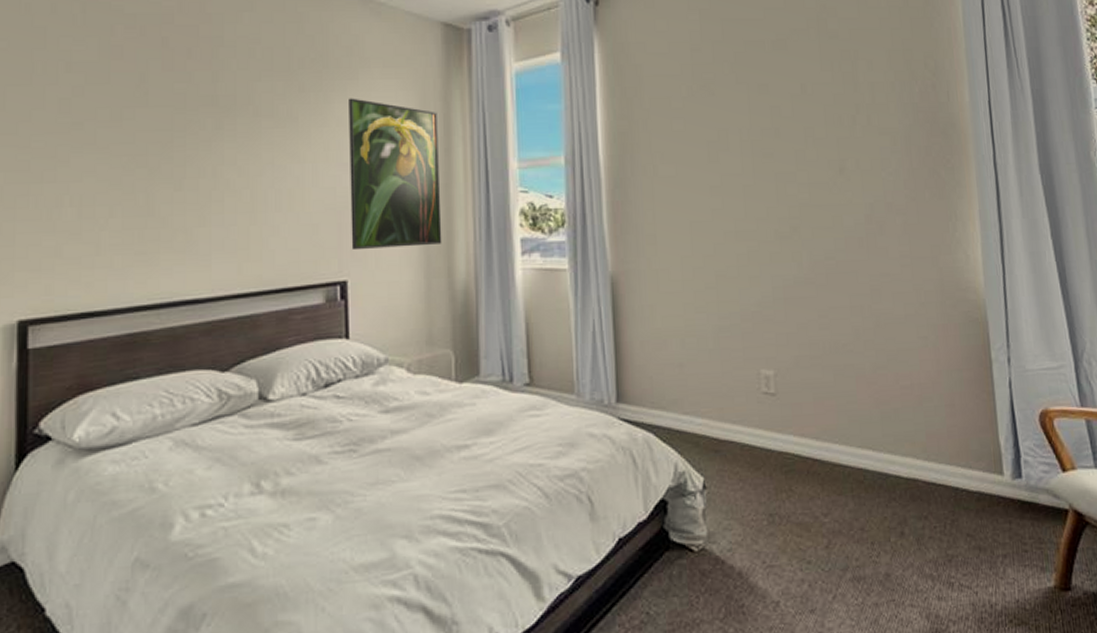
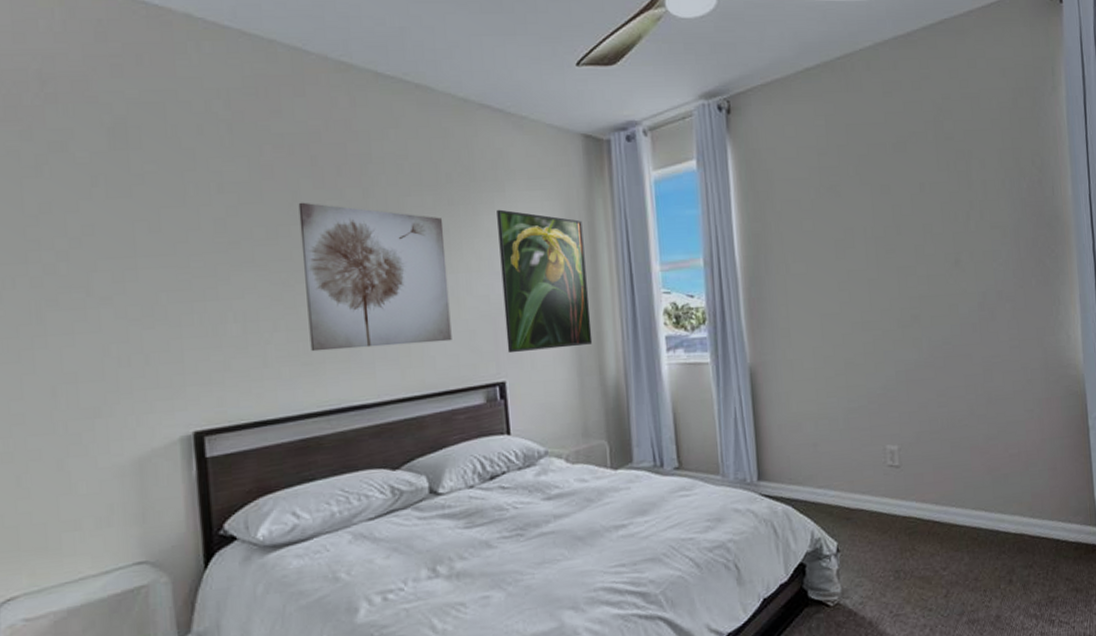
wall art: none [145,84,294,240] -> present [298,202,452,352]

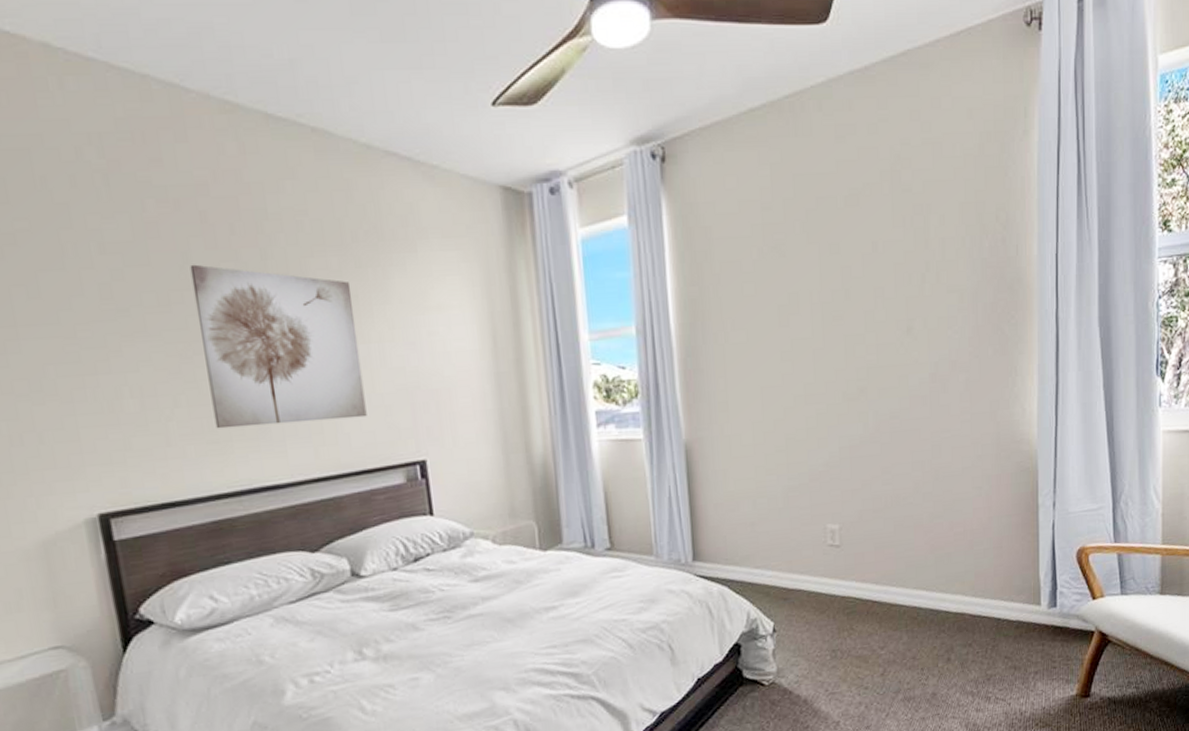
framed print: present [497,209,593,353] -> none [409,272,518,430]

